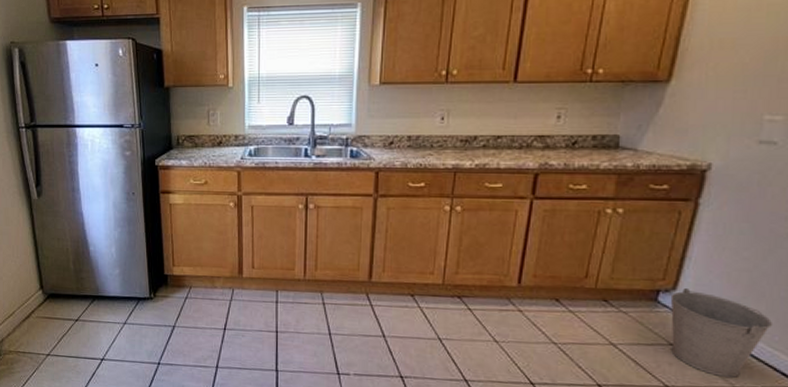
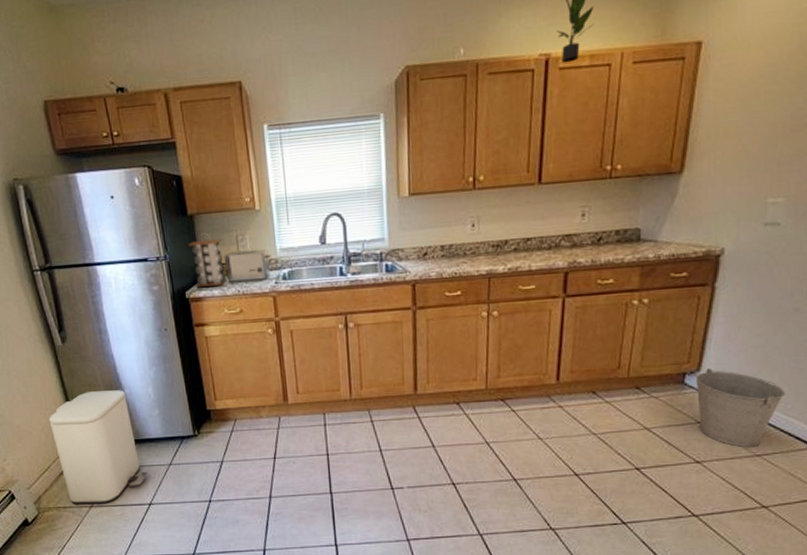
pedal bin: none [19,245,103,354] -> present [49,390,148,505]
spice rack: none [161,105,197,157] -> present [187,233,228,288]
toaster: none [194,124,240,157] -> present [224,248,271,285]

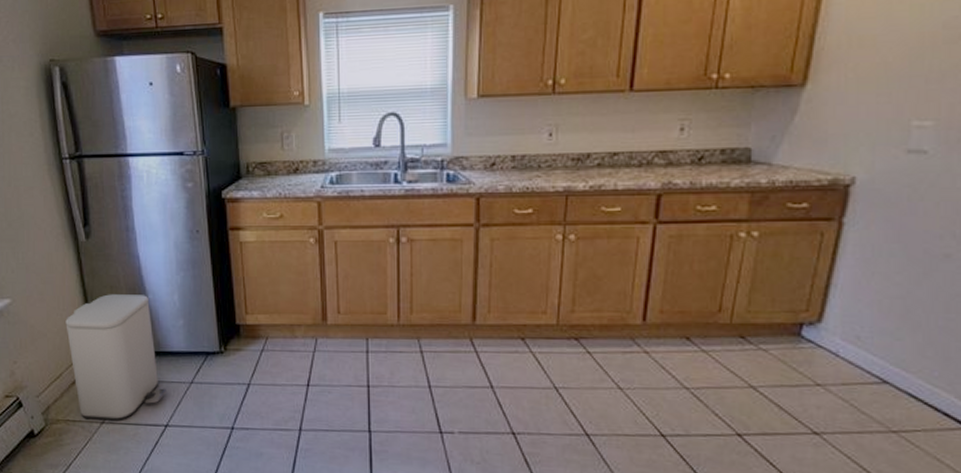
spice rack: present [187,233,228,288] -> none [228,127,270,188]
toaster: present [224,248,271,285] -> none [266,148,319,186]
bucket: present [695,367,786,448] -> none [815,319,932,421]

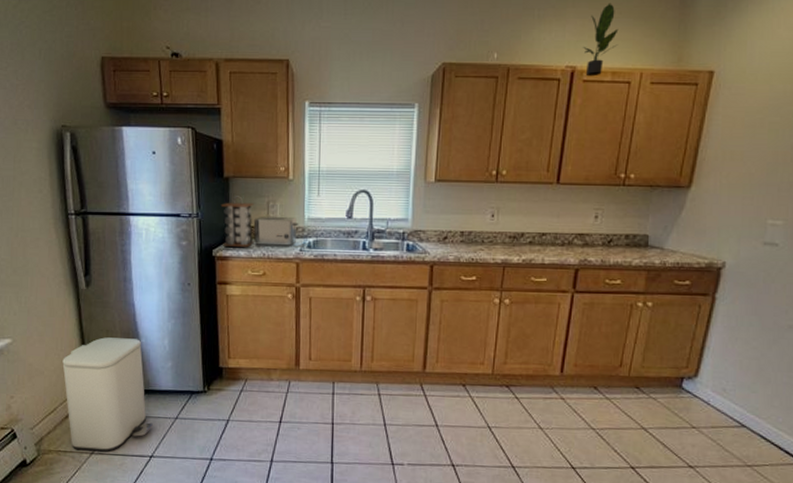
spice rack: none [228,127,270,188] -> present [220,196,255,248]
toaster: none [266,148,319,186] -> present [253,216,299,248]

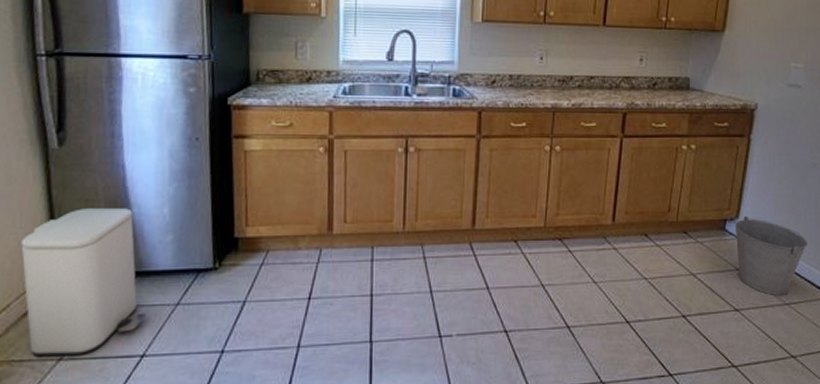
spice rack: present [220,196,255,248] -> none [238,35,281,95]
toaster: present [253,216,299,248] -> none [278,57,333,95]
bucket: none [692,374,778,458] -> present [734,215,809,296]

